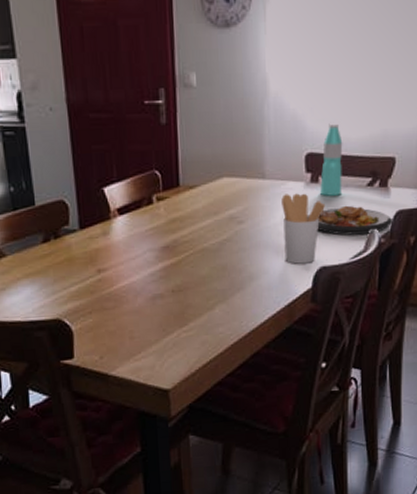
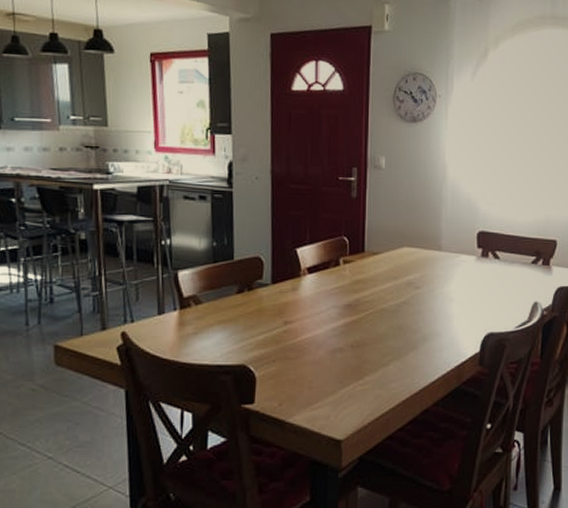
utensil holder: present [281,193,325,264] -> none [455,265,493,329]
plate: present [317,205,393,235] -> none [486,279,554,306]
water bottle: present [320,122,343,196] -> none [490,206,511,270]

